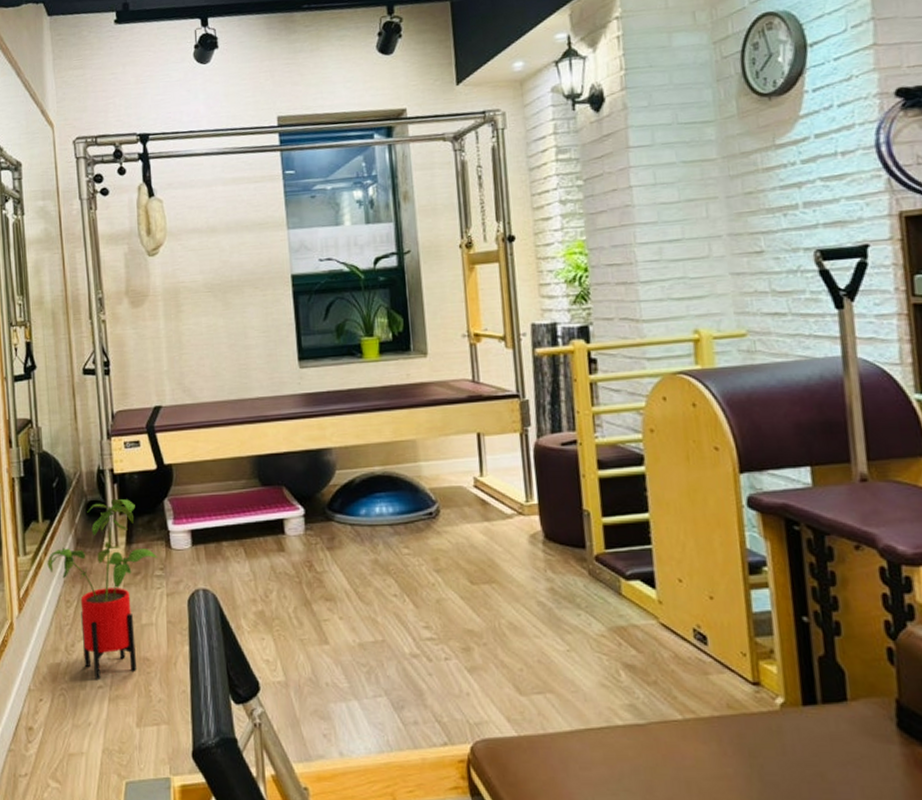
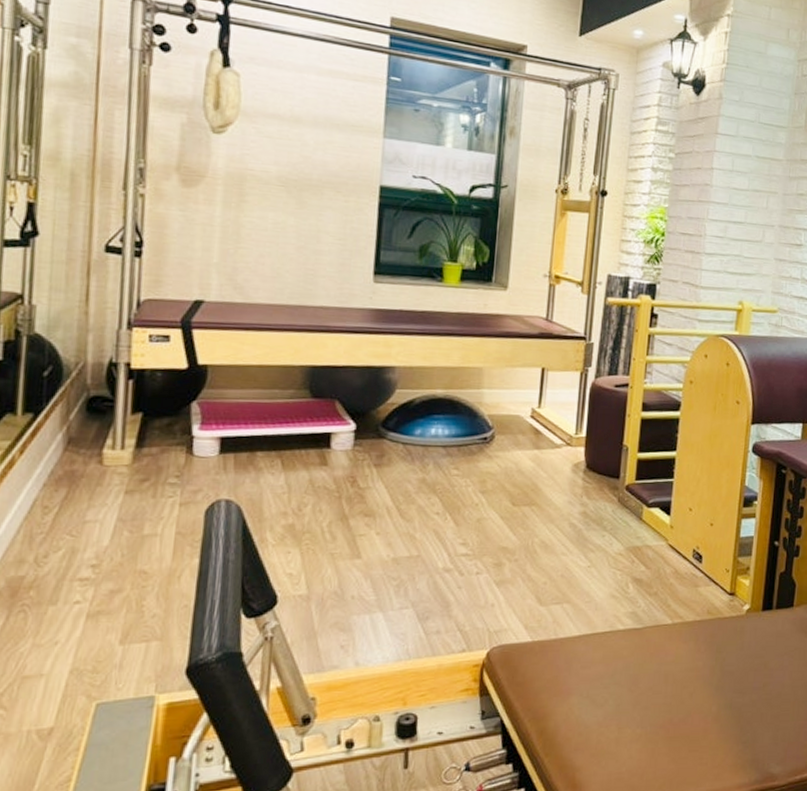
house plant: present [47,498,158,681] -> none [22,396,175,595]

